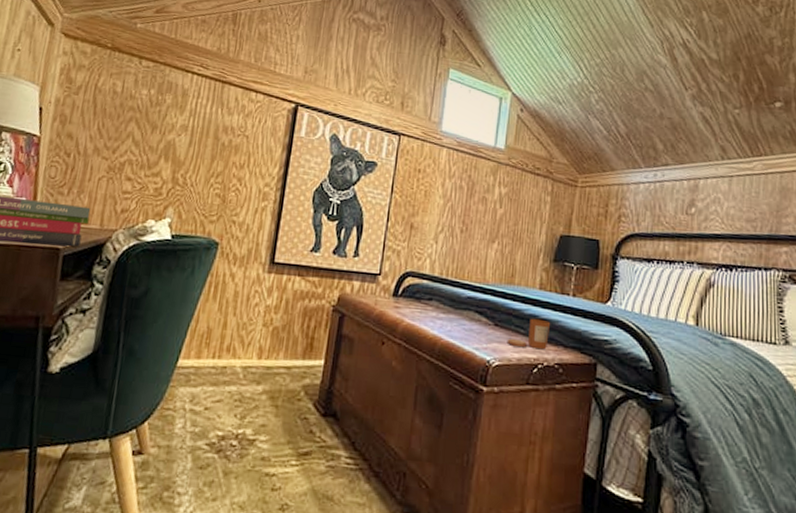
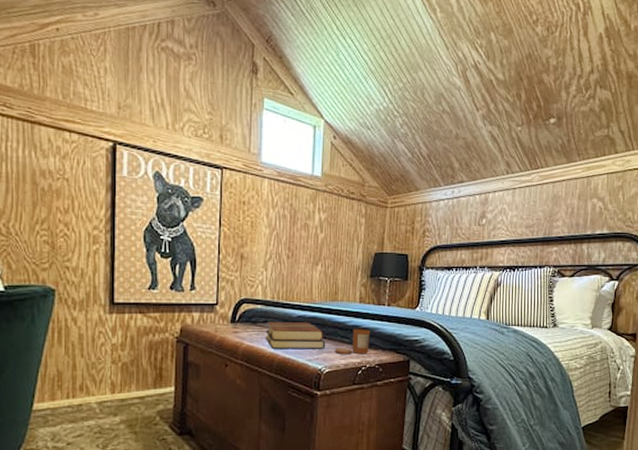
books: none [428,299,497,338] -> present [265,321,326,350]

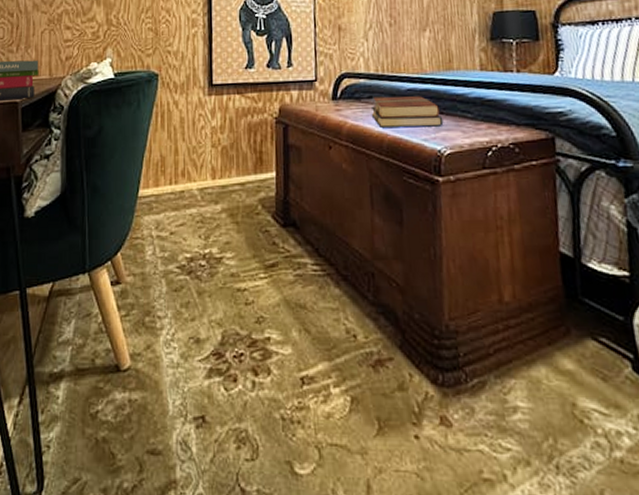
candle: present [334,328,370,355] -> none [455,100,499,133]

